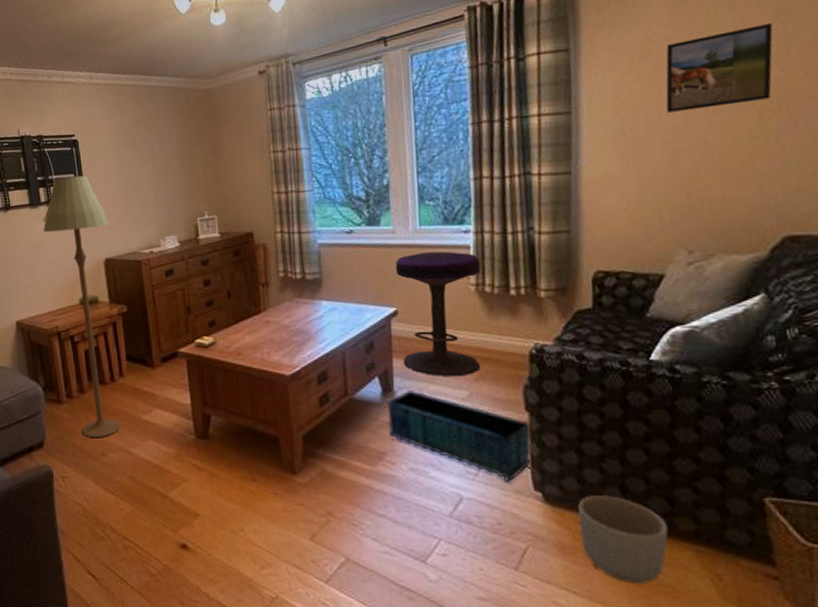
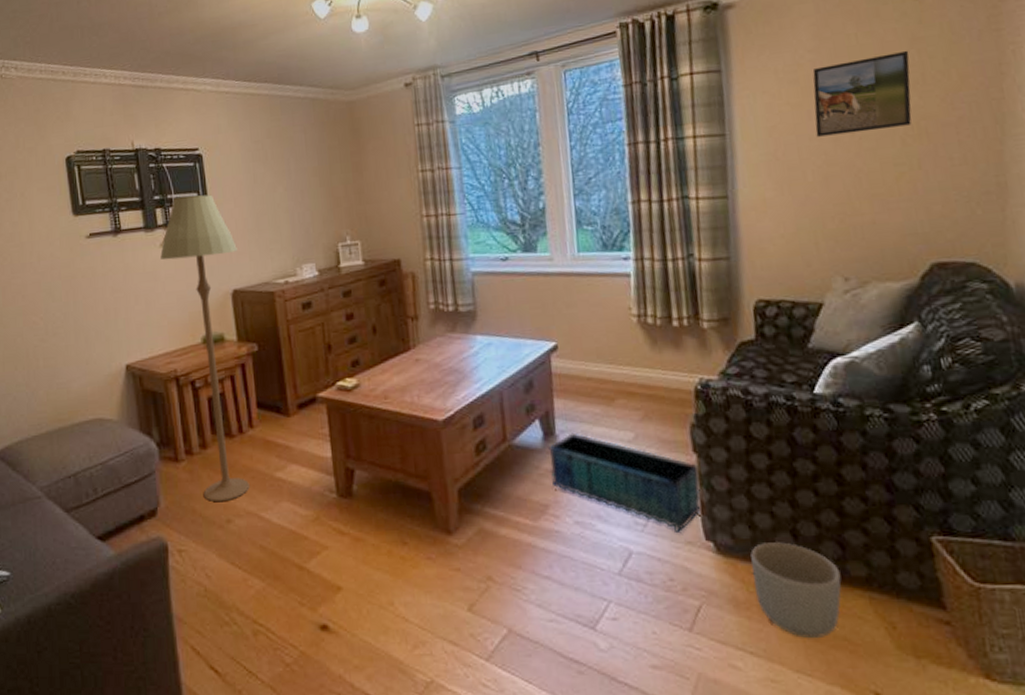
stool: present [395,251,481,377] -> none [553,280,645,417]

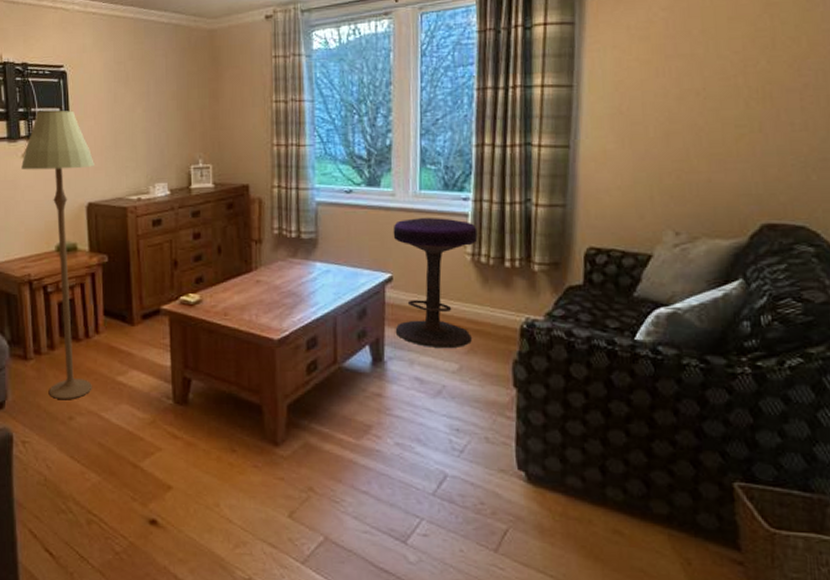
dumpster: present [548,432,703,532] -> none [376,360,518,460]
stool: none [553,280,645,417] -> present [393,217,478,349]
planter: present [750,542,842,638] -> none [559,476,644,567]
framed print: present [812,50,912,137] -> none [661,14,762,94]

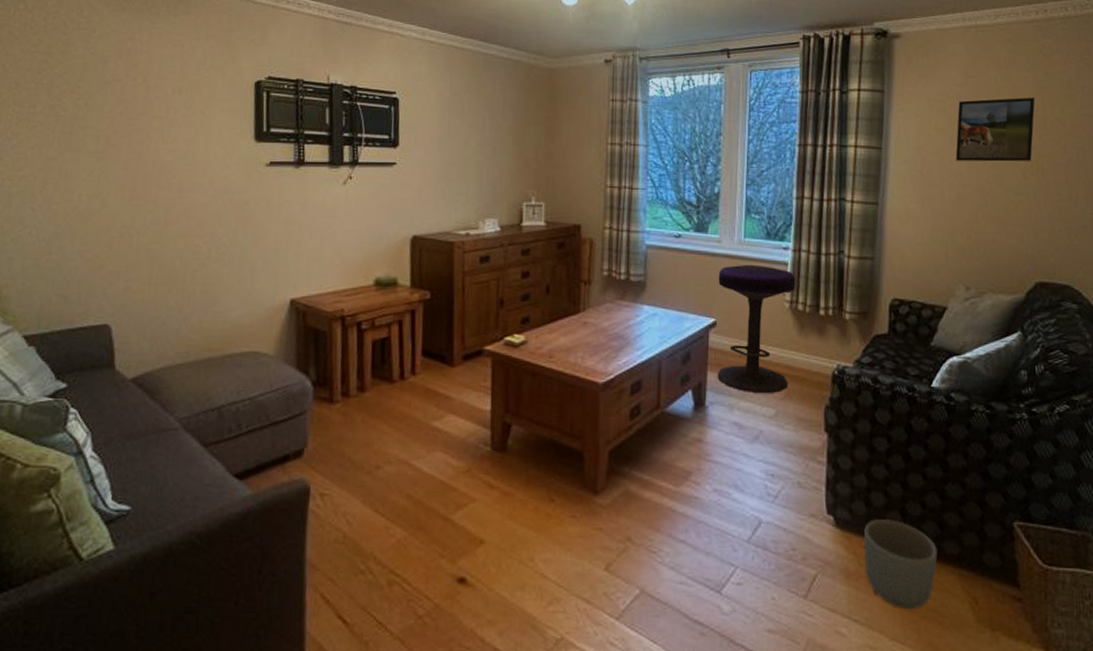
floor lamp: present [21,110,94,400] -> none [342,138,422,448]
planter: none [559,476,644,567] -> present [864,519,938,609]
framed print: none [661,14,762,94] -> present [955,97,1035,162]

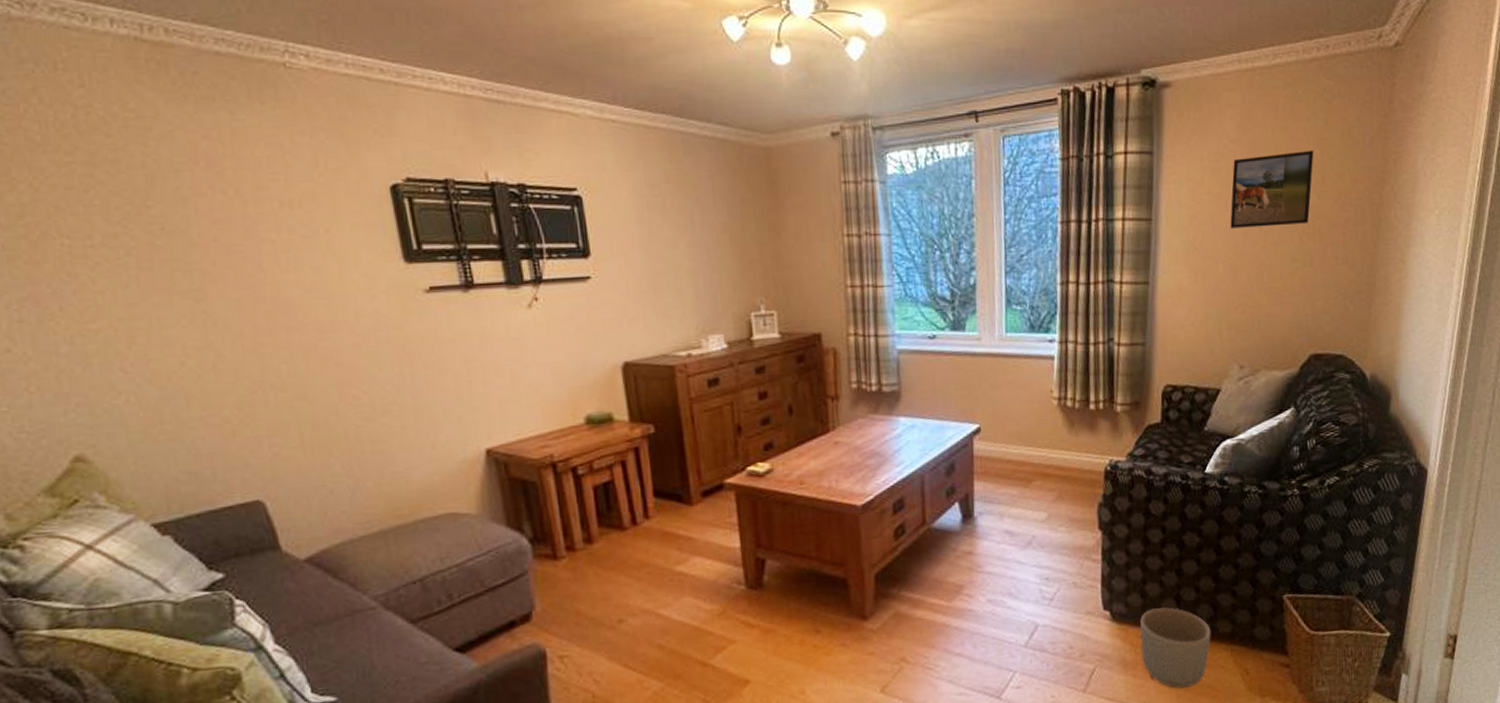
stool: present [717,264,796,394] -> none [979,361,1064,498]

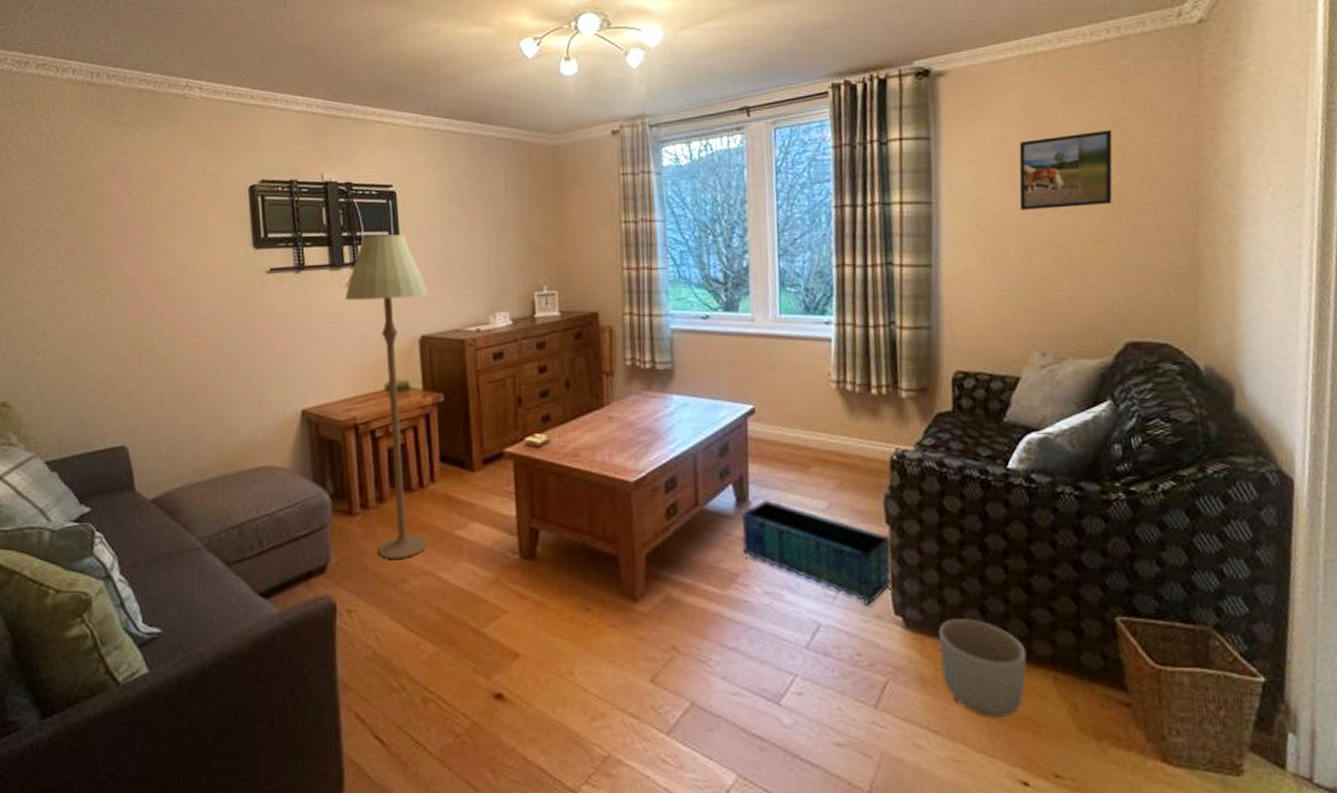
floor lamp: none [528,247,645,602] -> present [345,234,428,560]
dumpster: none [966,514,1103,604] -> present [741,499,893,606]

